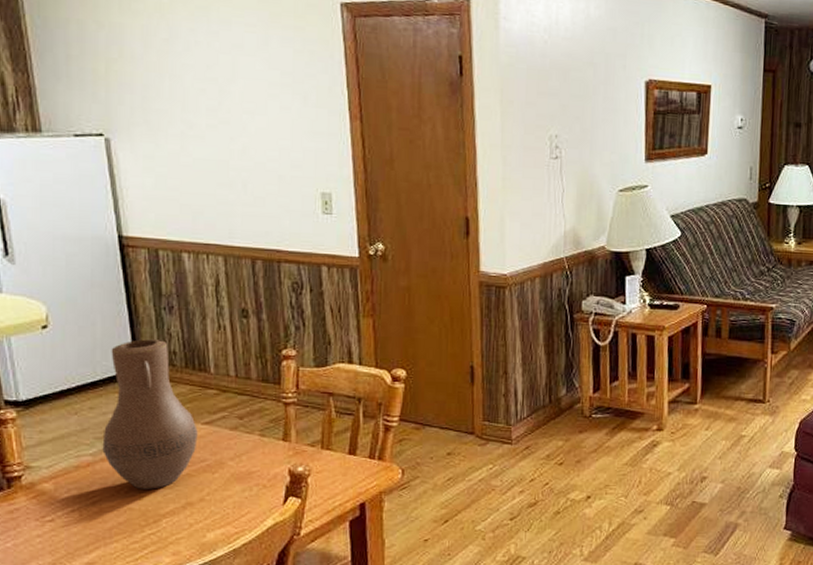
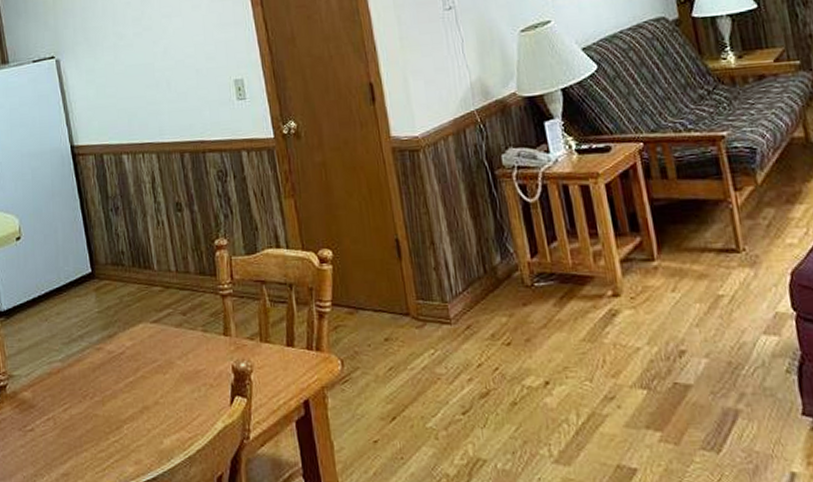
vase: present [102,339,198,489] -> none [69,241,148,394]

